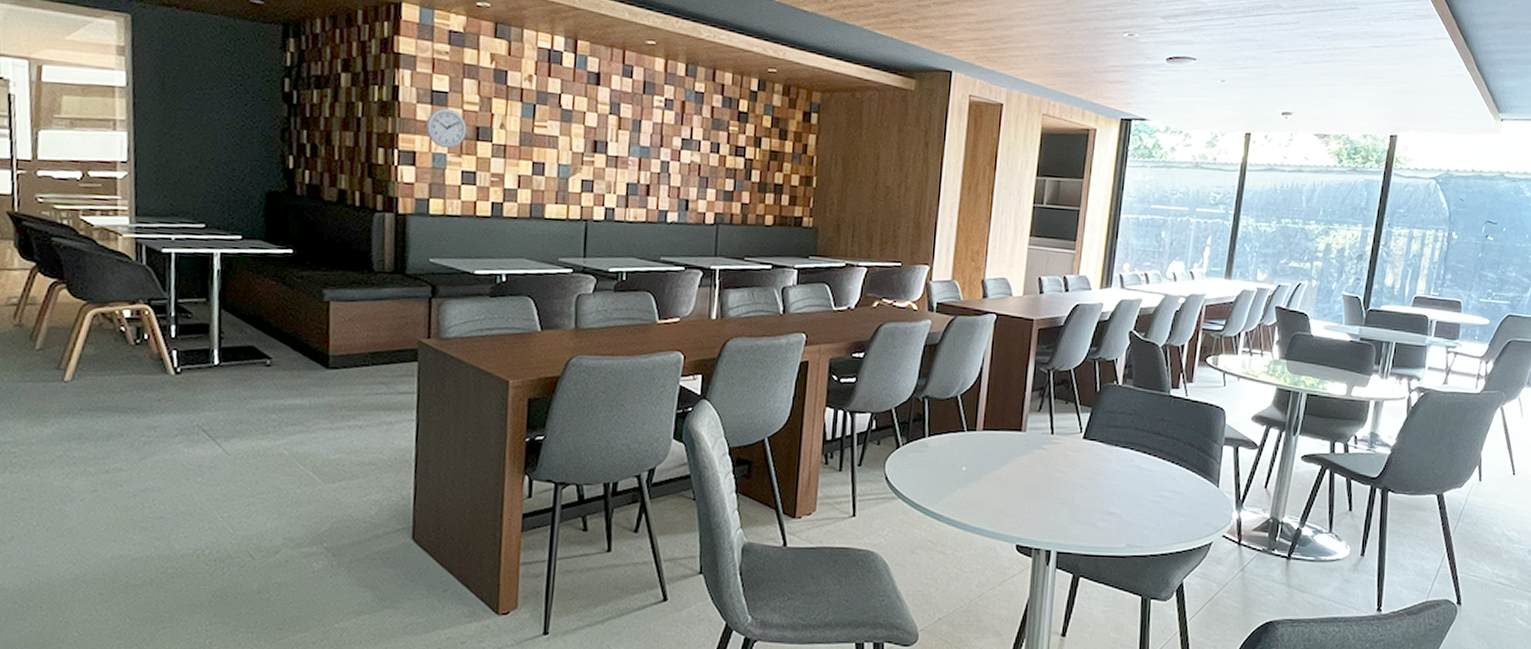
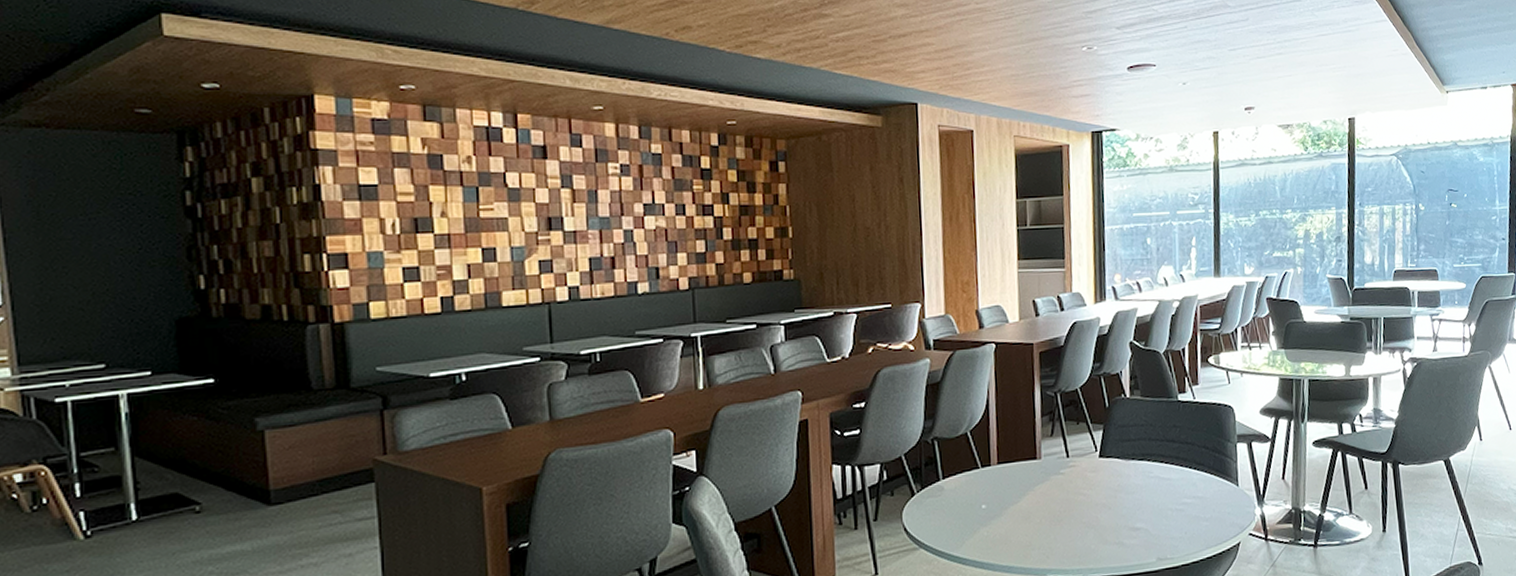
wall clock: present [426,108,467,149] -> none [356,202,404,246]

